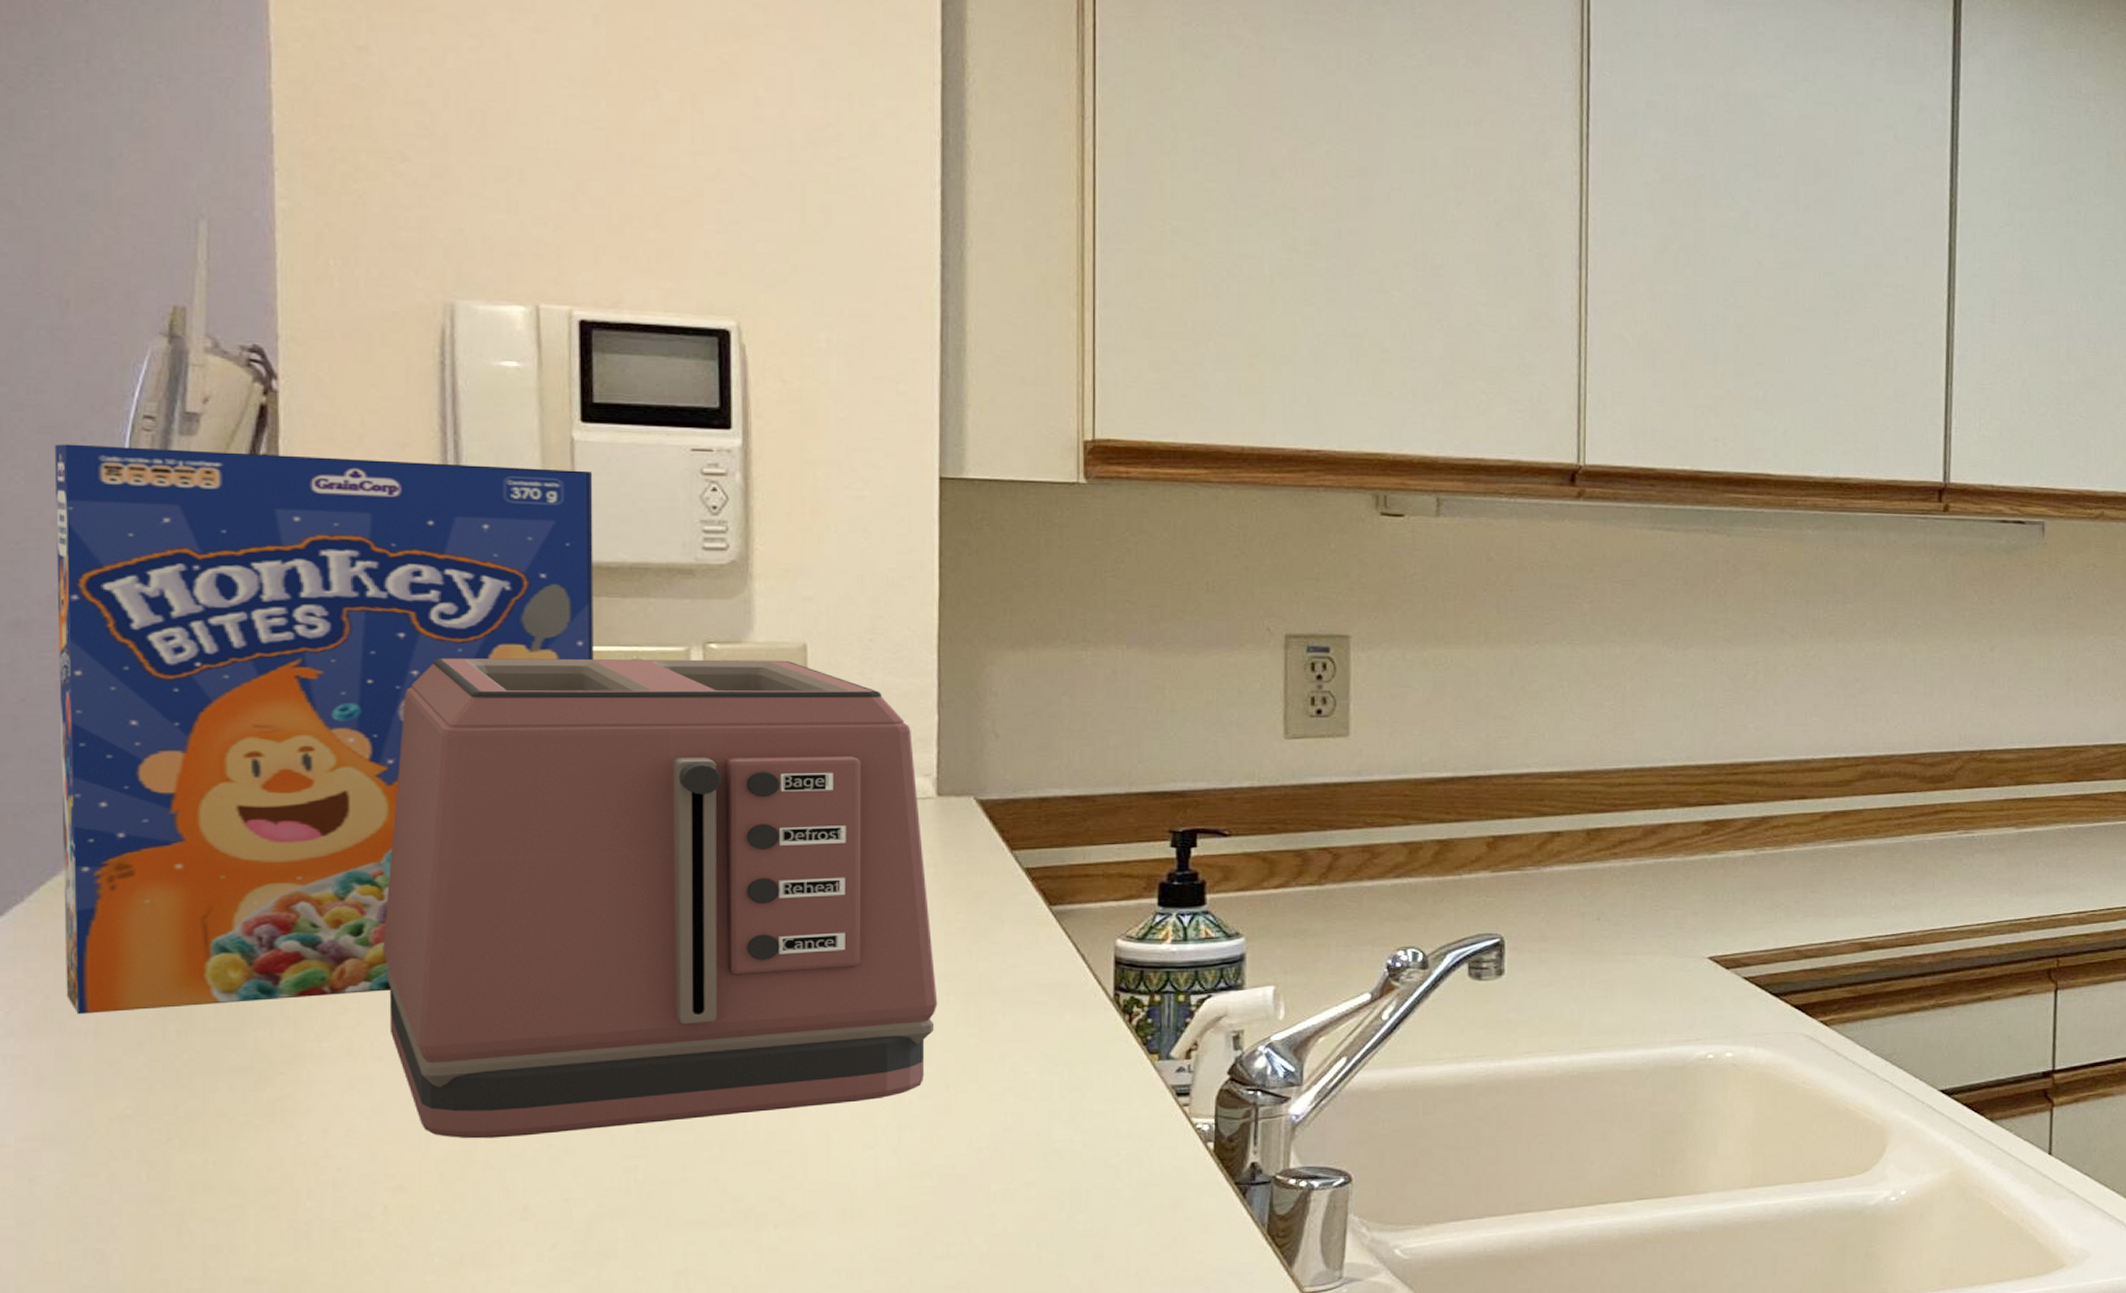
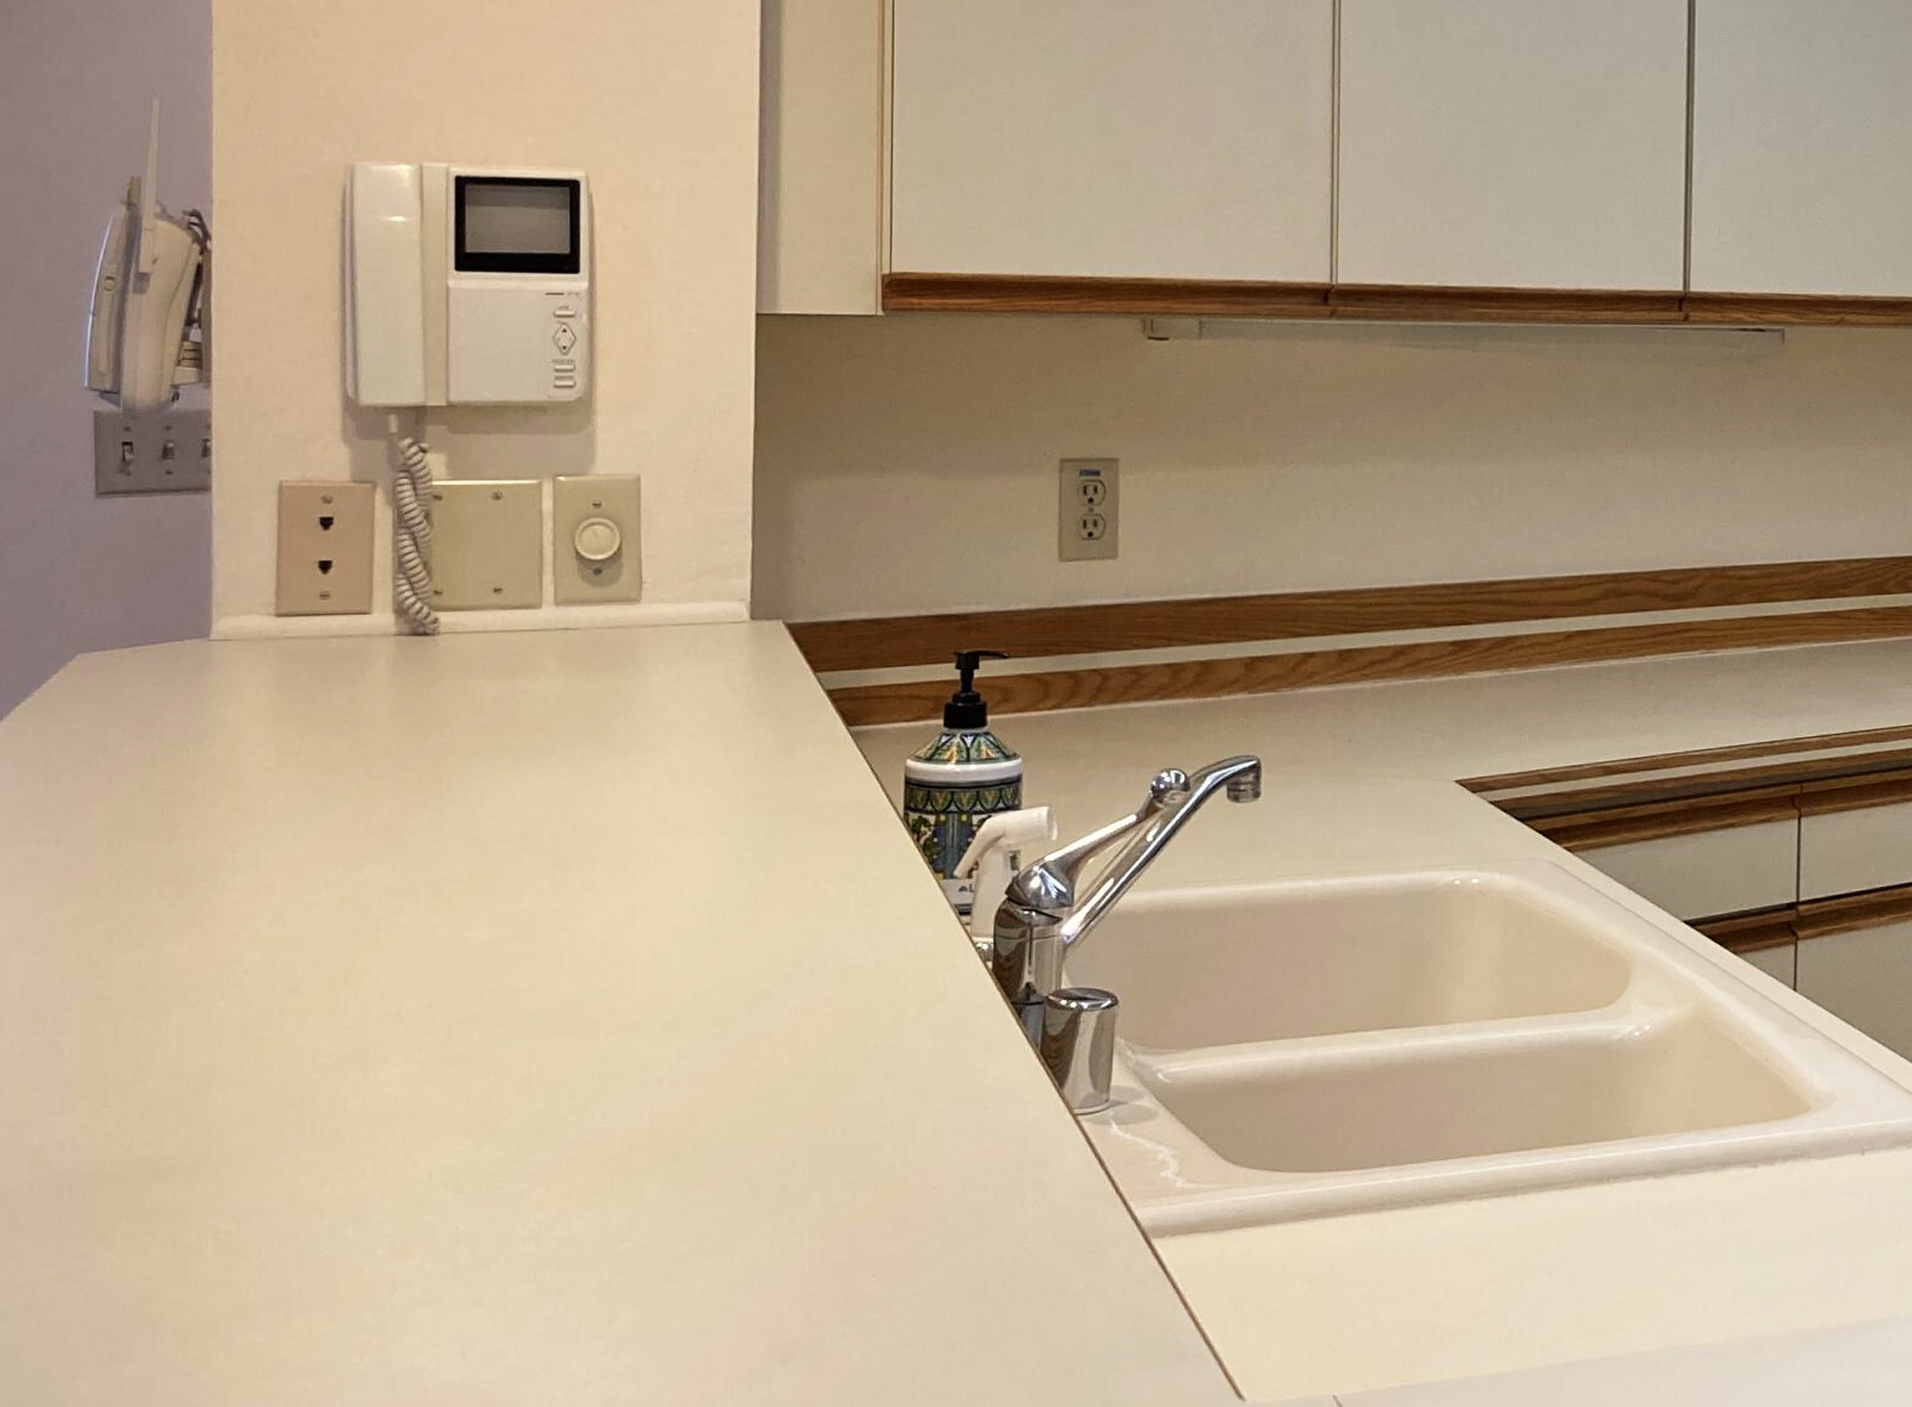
cereal box: present [54,444,594,1014] -> none [33,304,464,824]
toaster: present [382,658,938,1139] -> none [285,491,749,946]

